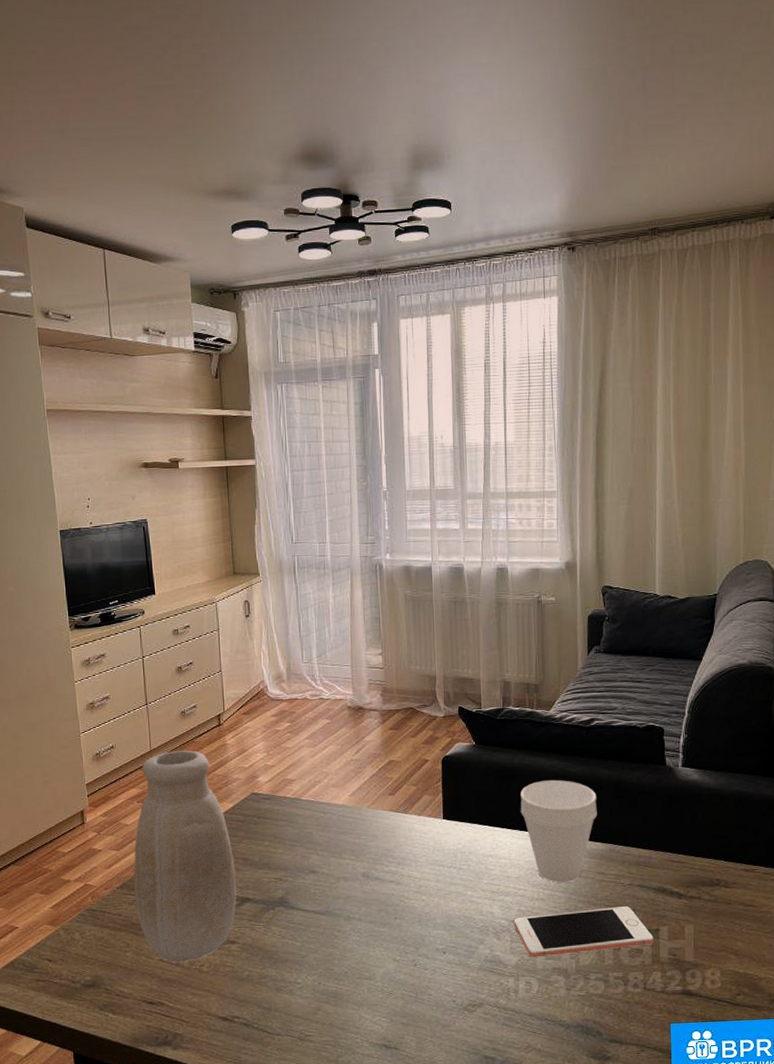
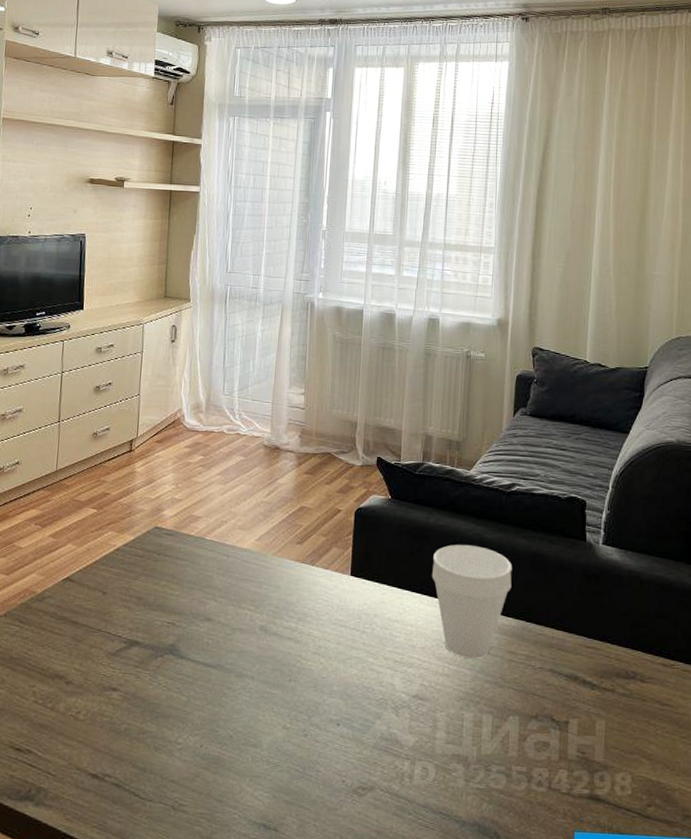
vase: present [133,750,237,962] -> none [17,473,128,706]
cell phone: present [513,906,654,958] -> none [414,691,562,740]

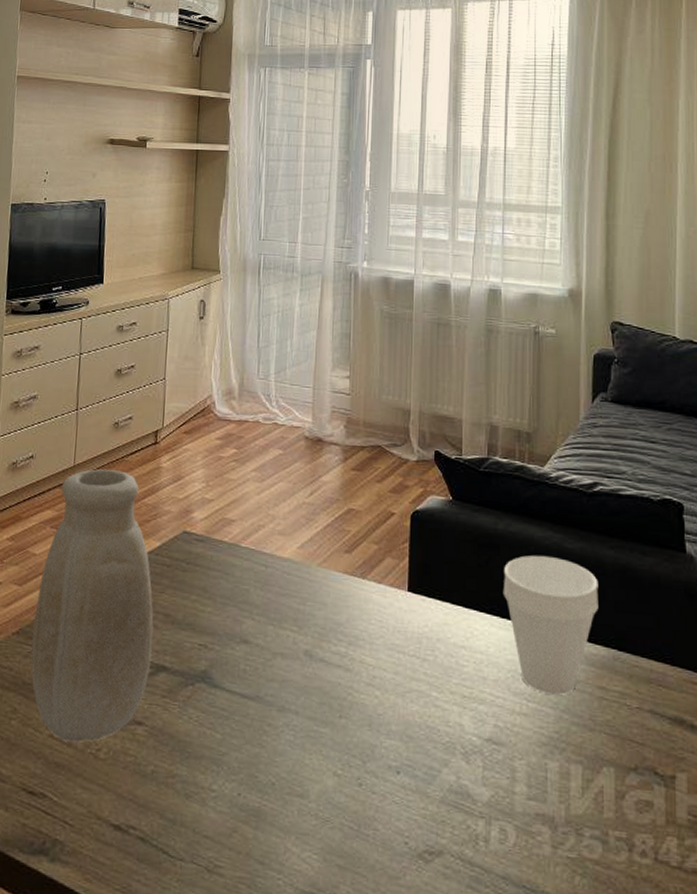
vase: none [17,473,128,706] -> present [31,469,154,742]

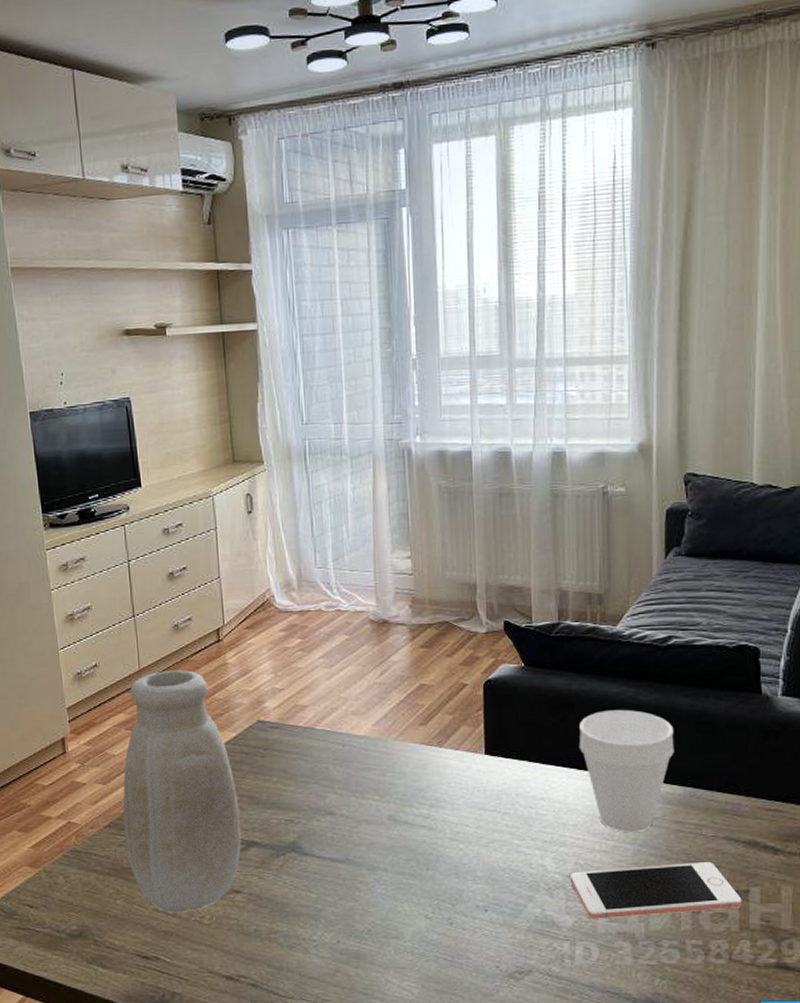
cell phone: none [488,735,668,797] -> present [569,862,742,919]

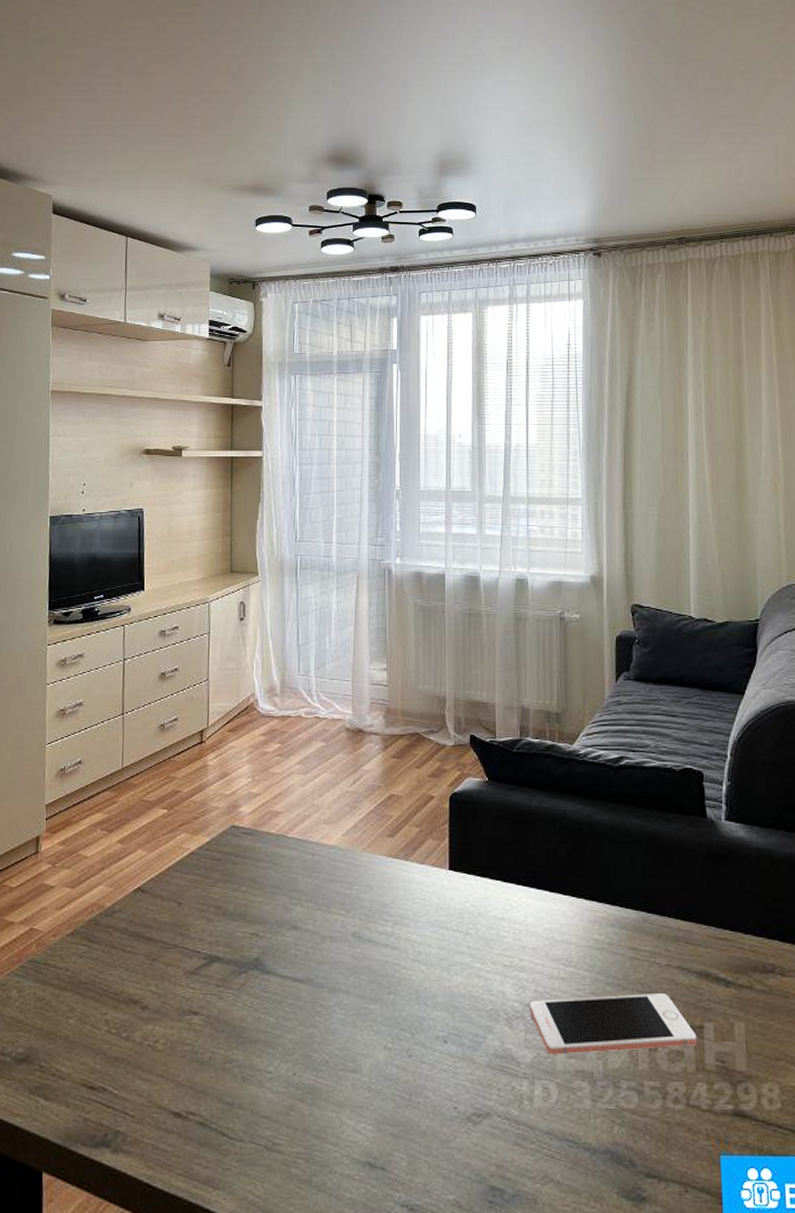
vase: present [122,670,242,913] -> none [86,771,206,1035]
cup: present [578,709,674,832] -> none [538,828,628,958]

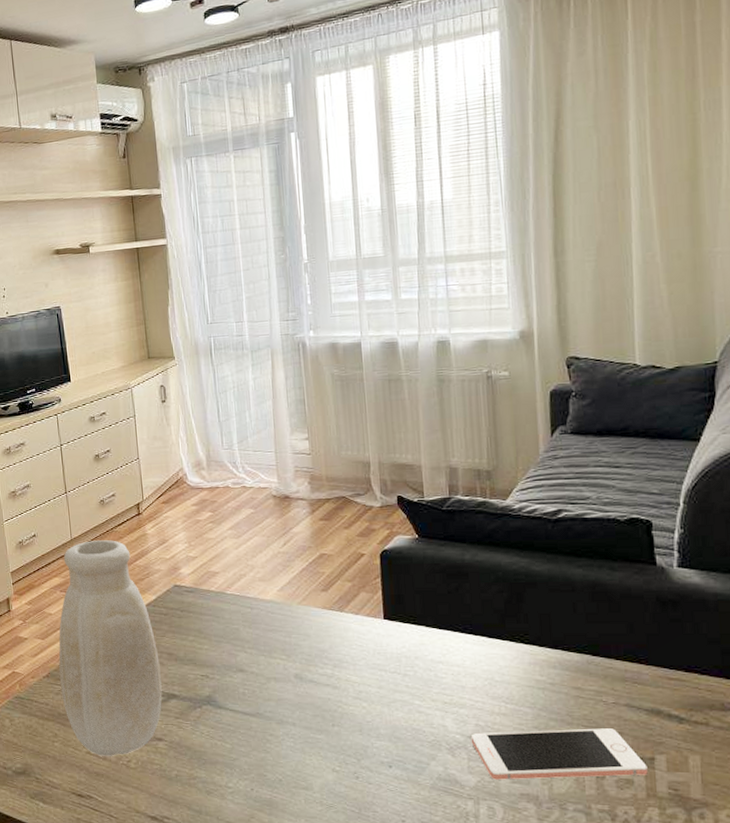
vase: none [86,771,206,1035] -> present [58,540,162,756]

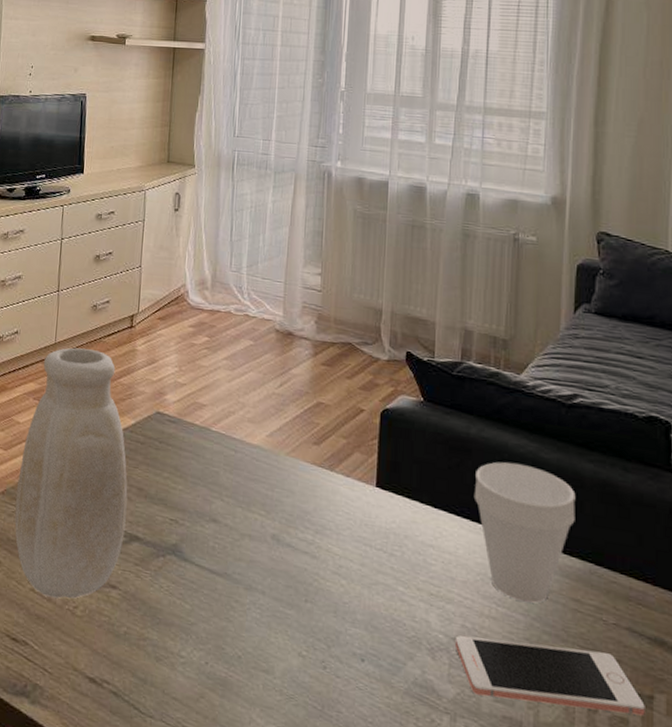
cup: none [474,578,570,696] -> present [473,462,576,604]

